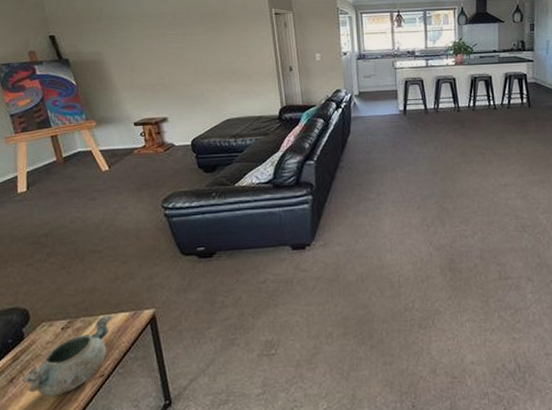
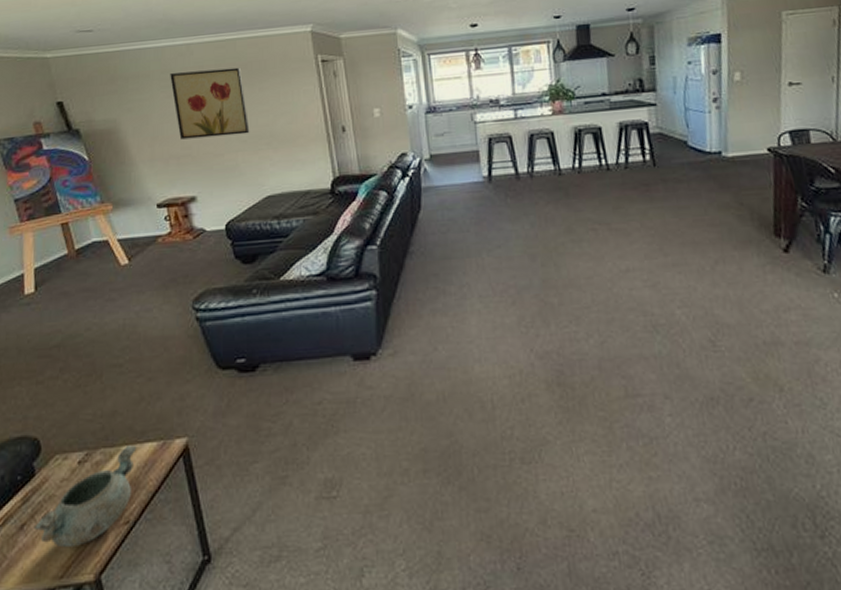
wall art: none [148,15,214,71] -> present [170,67,250,140]

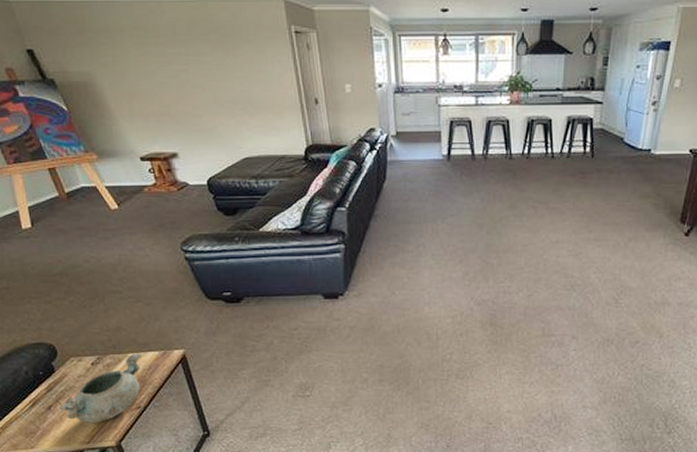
wall art: present [170,67,250,140] -> none [142,31,226,98]

